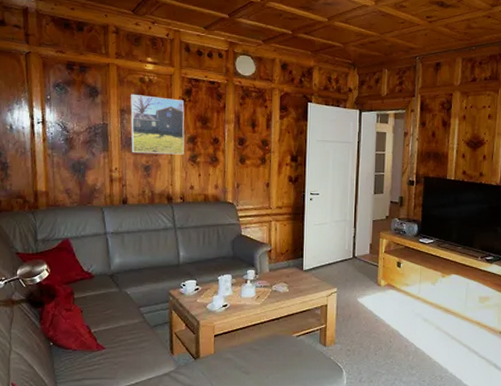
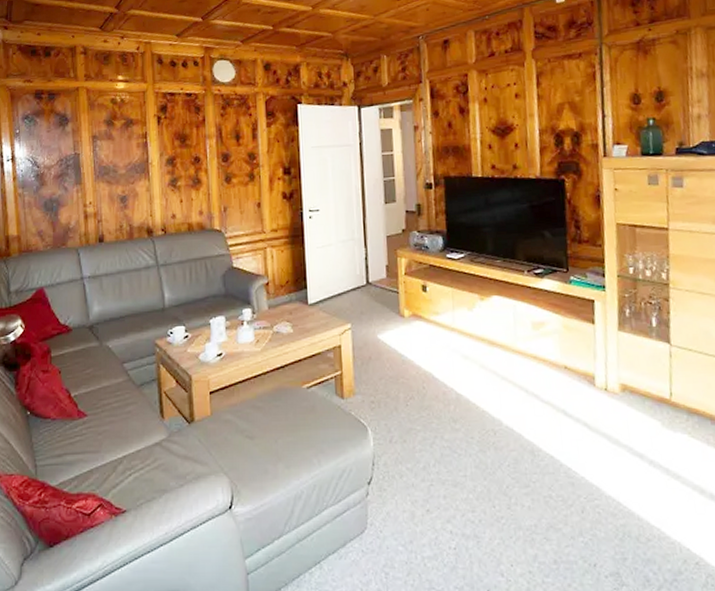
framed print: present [130,93,185,155] -> none [103,117,163,184]

